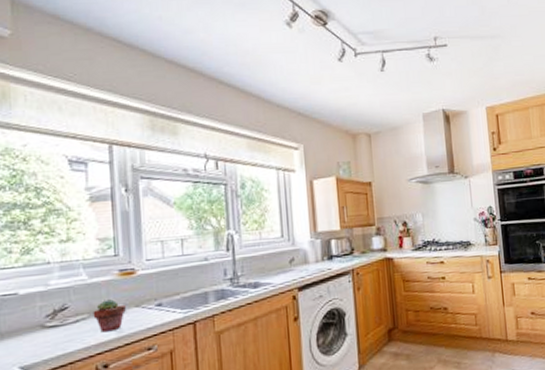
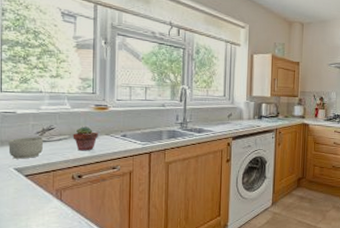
mug: none [10,321,56,355] -> present [8,137,44,159]

